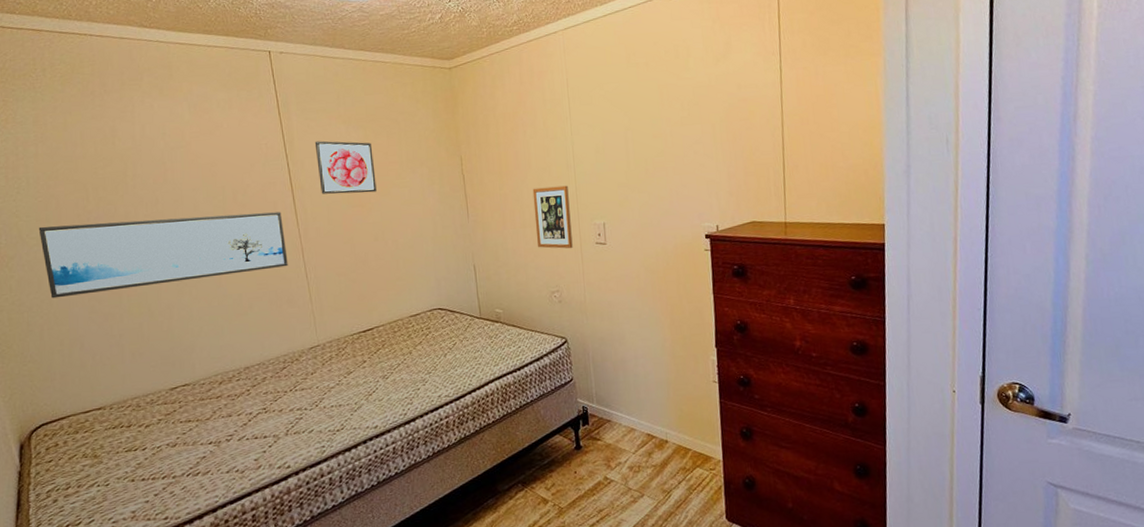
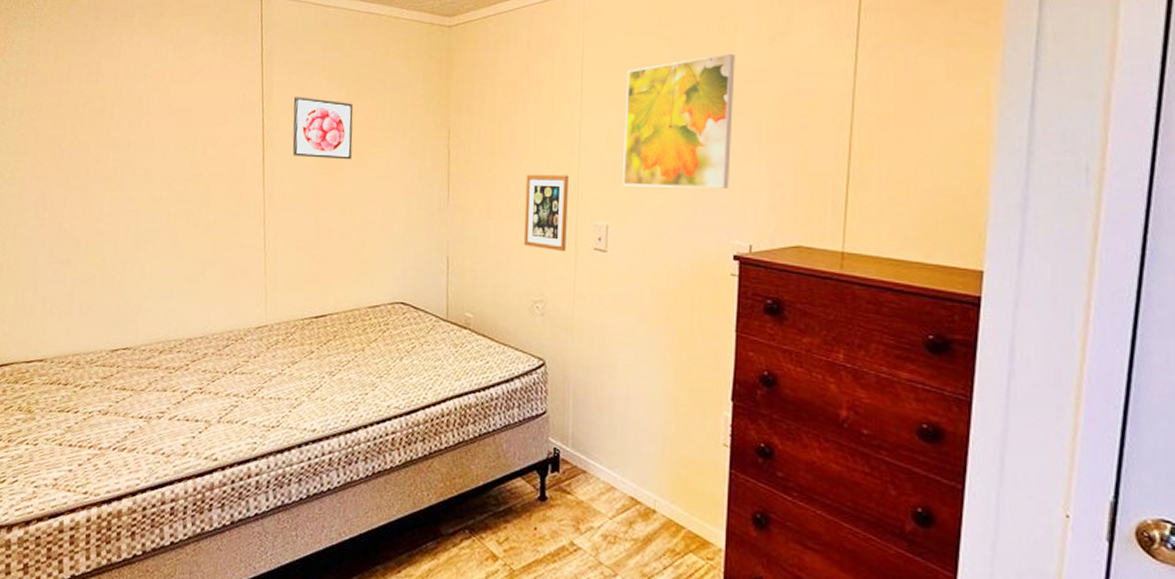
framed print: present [38,212,288,299] -> none [15,160,249,237]
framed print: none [606,74,696,190] -> present [623,53,735,188]

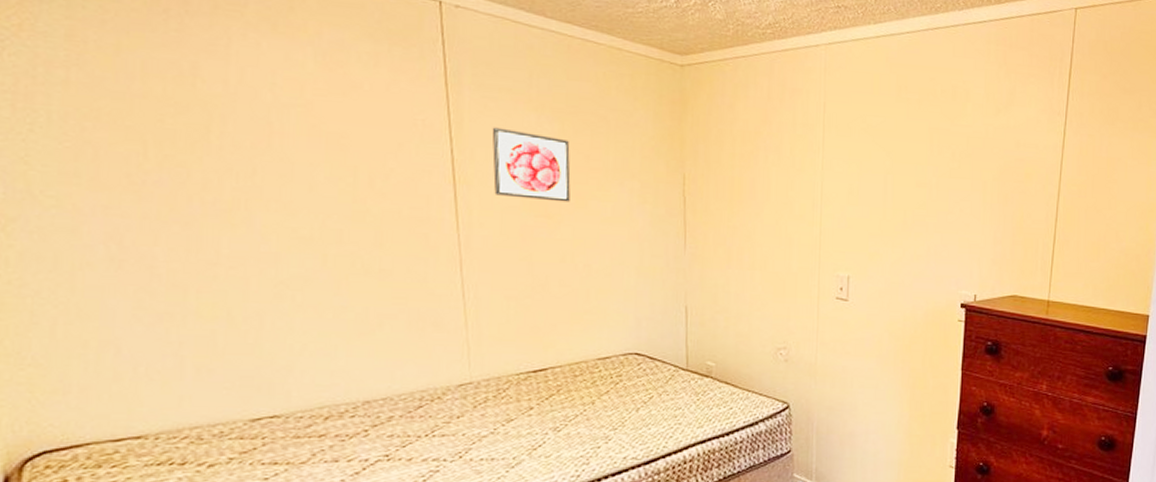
picture frame: present [523,174,569,252] -> none [766,225,811,302]
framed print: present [623,53,735,188] -> none [863,120,966,244]

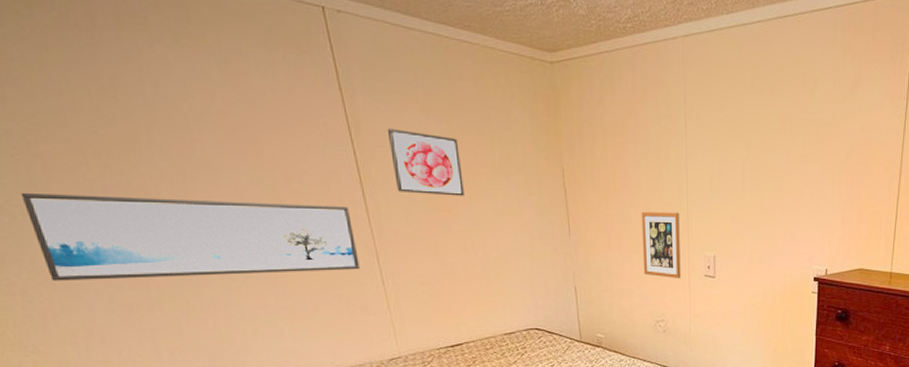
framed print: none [60,182,439,284] -> present [20,192,360,281]
picture frame: none [766,225,811,302] -> present [641,211,681,279]

